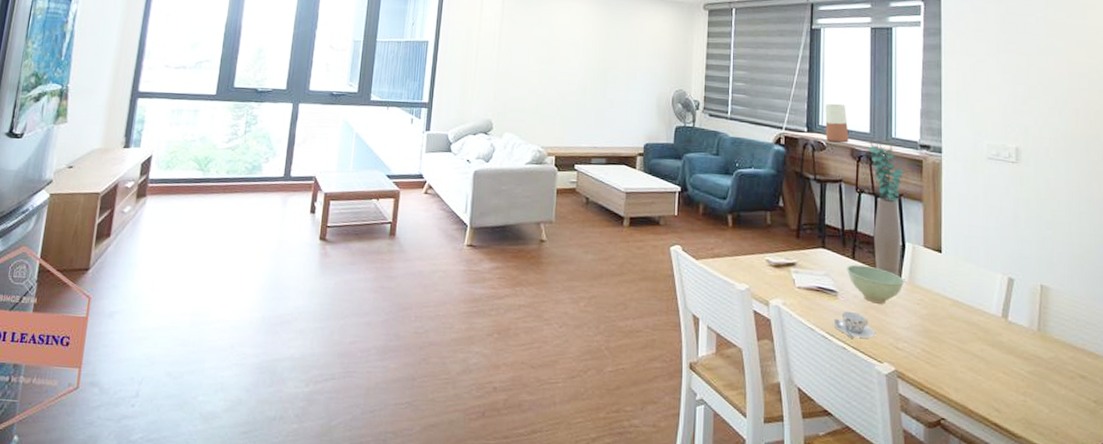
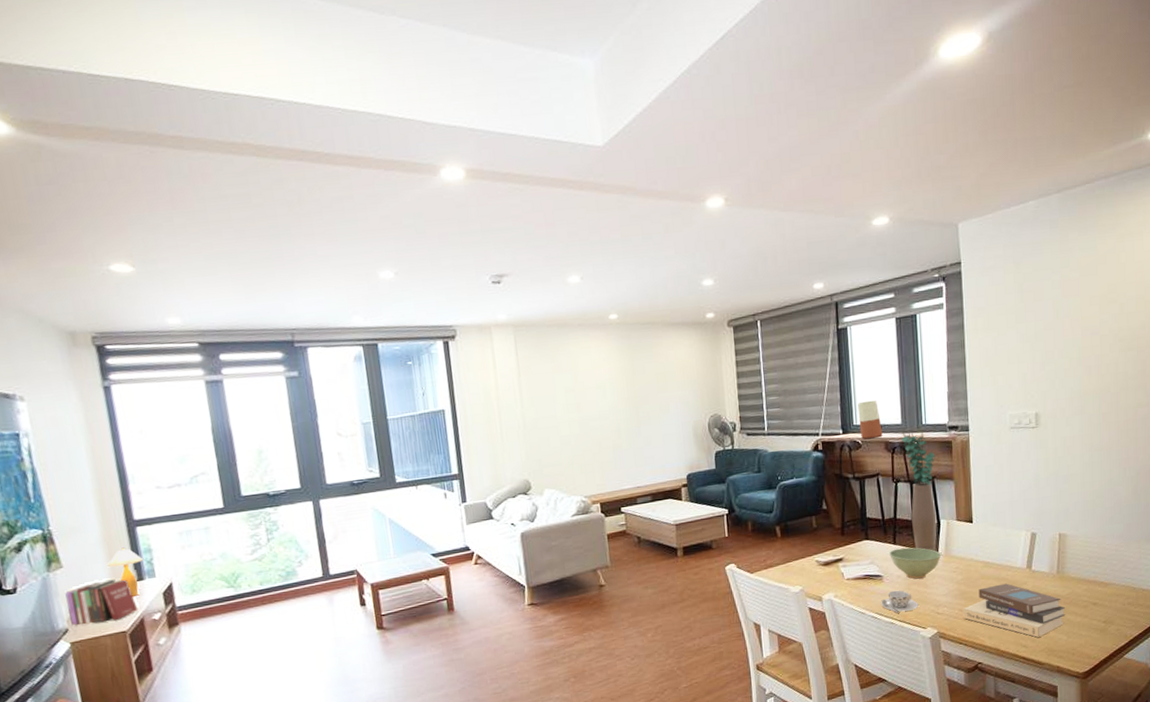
books: none [56,141,117,181] -> present [65,579,138,625]
table lamp: none [103,114,136,162] -> present [107,547,144,597]
books: none [925,329,1047,403] -> present [962,583,1065,638]

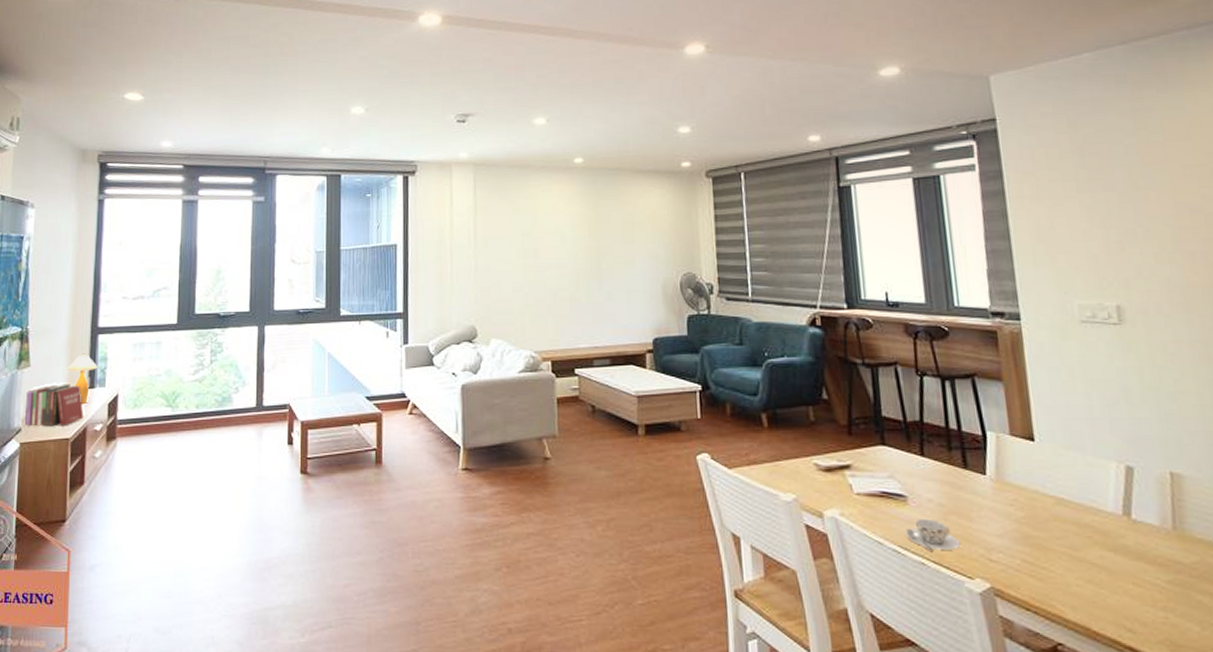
vase: present [858,400,883,439] -> none [866,271,901,318]
bowl: present [889,547,941,579] -> none [915,462,990,508]
vase: present [901,431,937,551] -> none [926,313,983,472]
books: present [962,583,1065,638] -> none [1027,532,1193,621]

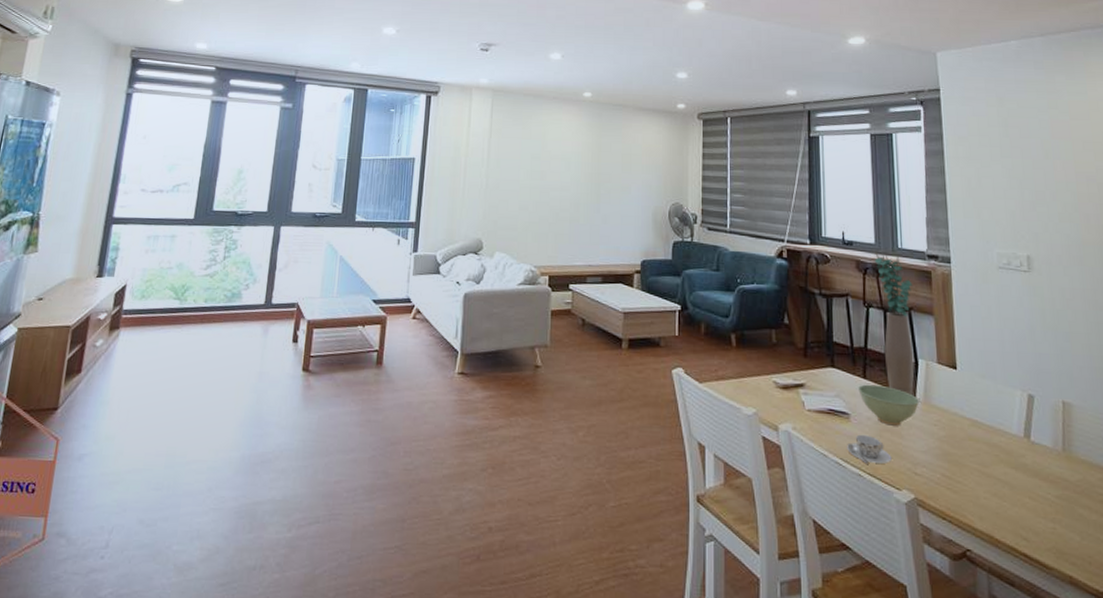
books: present [24,384,84,427] -> none [24,271,89,314]
table lamp: present [66,353,99,404] -> none [75,242,110,292]
bowl: none [915,462,990,508] -> present [858,384,919,426]
vase: none [926,313,983,472] -> present [874,252,915,395]

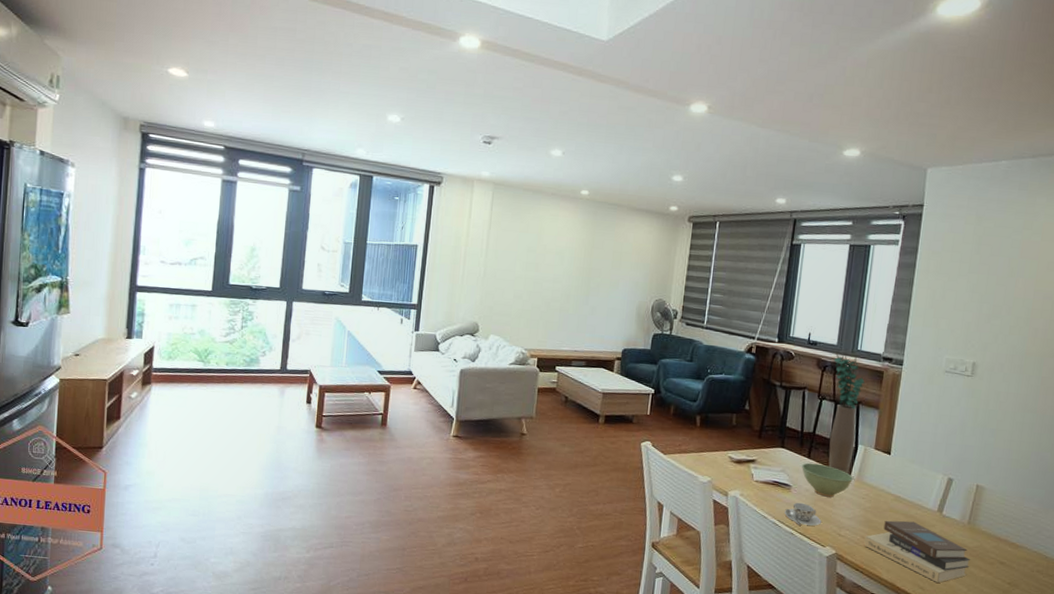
books: none [945,451,1076,531] -> present [864,520,970,583]

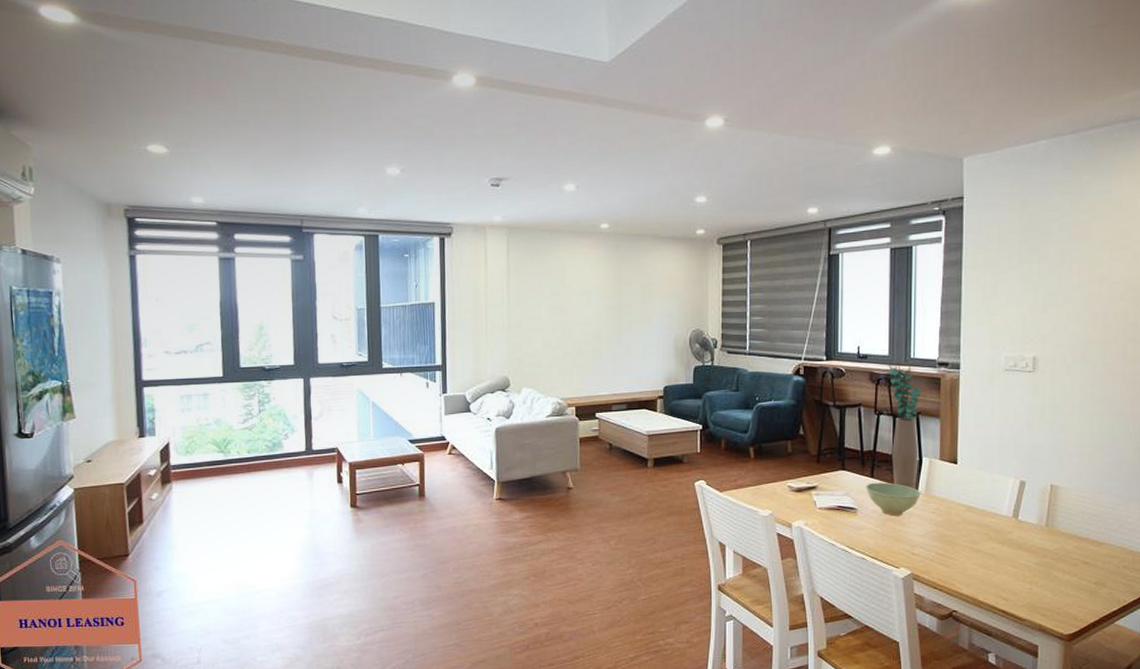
teacup: present [784,502,822,526] -> none [853,525,893,549]
books: present [864,520,970,583] -> none [939,531,1052,591]

